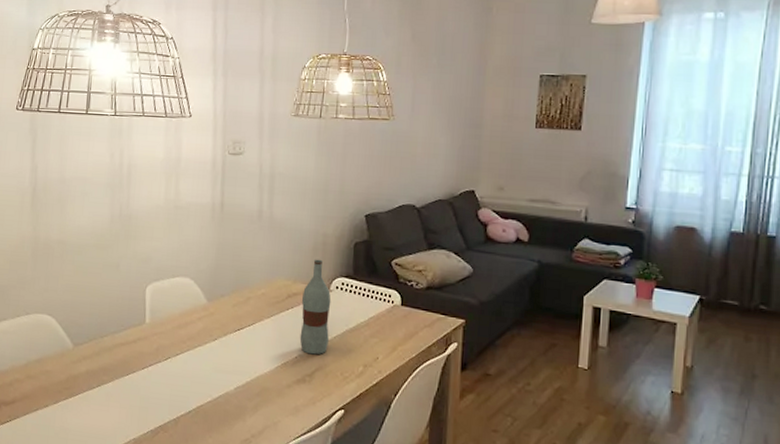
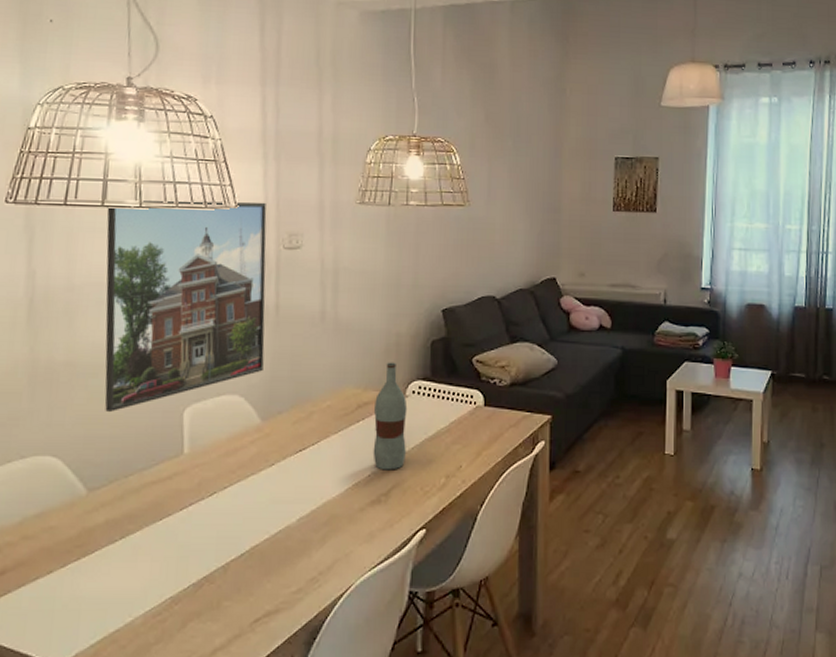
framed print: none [86,110,215,284] -> present [104,200,267,413]

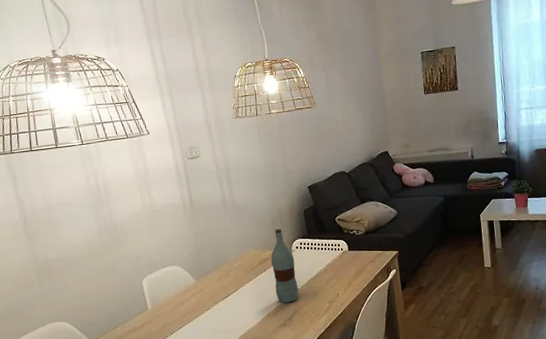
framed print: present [104,200,267,413] -> none [60,127,190,289]

